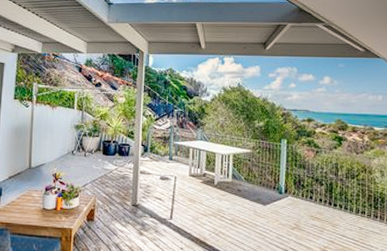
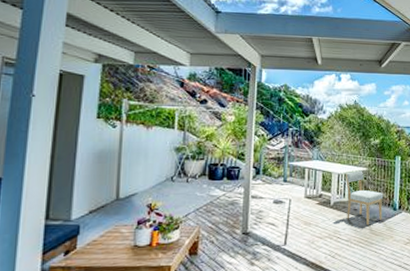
chair: none [229,152,268,207] -> present [345,170,384,226]

